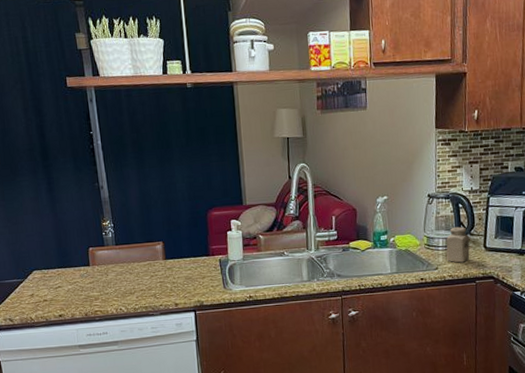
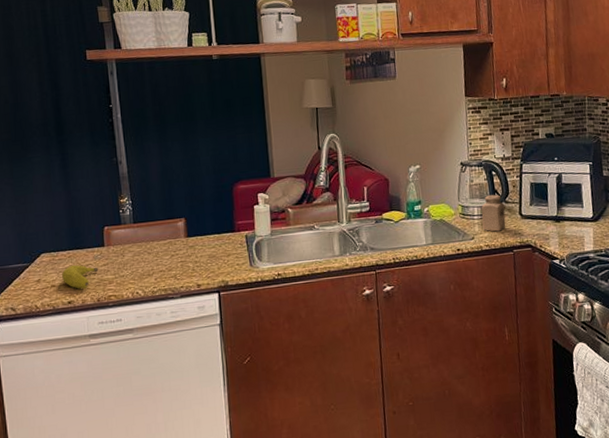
fruit: none [52,281,85,304] -> present [61,264,99,289]

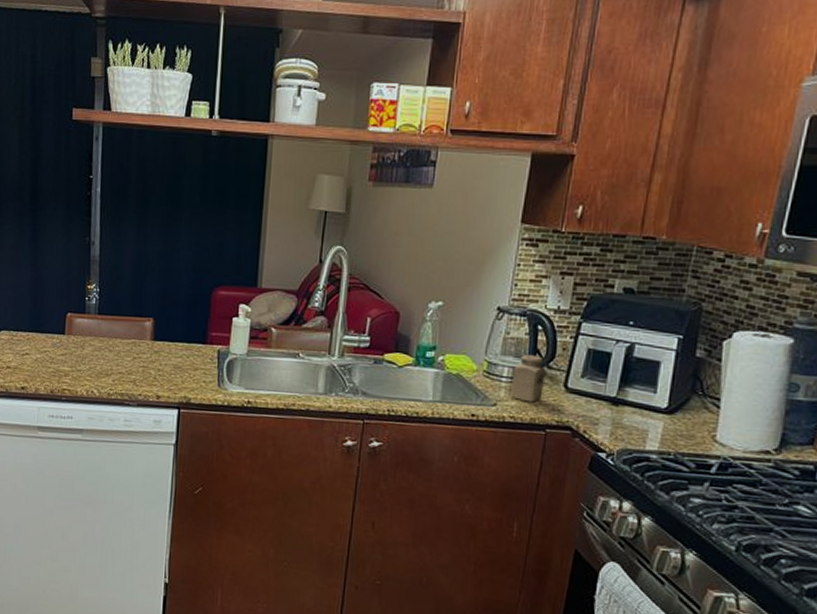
fruit: present [61,264,99,289] -> none [17,348,56,376]

